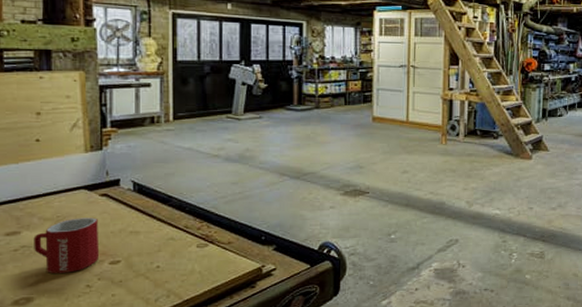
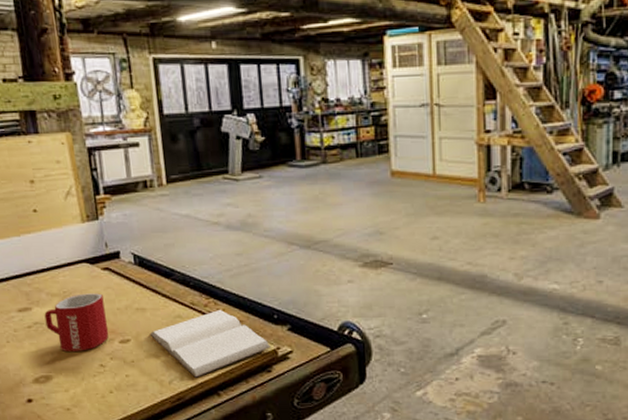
book: none [142,231,256,295] -> present [151,309,271,378]

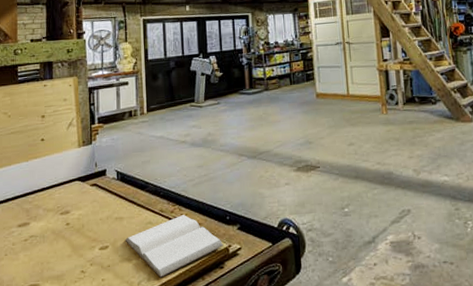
mug: present [44,293,109,351] -> none [39,206,91,261]

